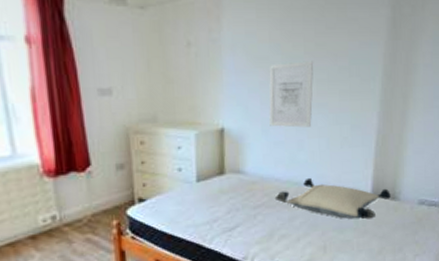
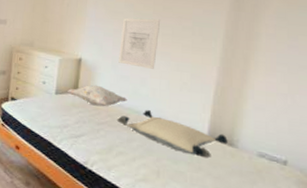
decorative pillow: none [212,159,285,187] -> present [67,85,127,107]

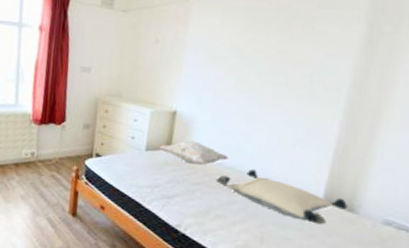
wall art: present [118,18,160,69] -> none [220,64,272,123]

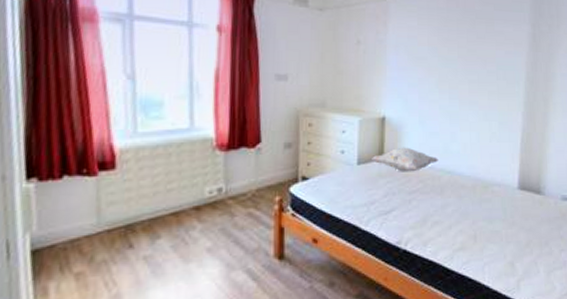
pillow: present [215,169,349,225] -> none [429,167,537,211]

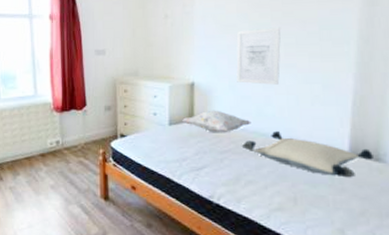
wall art: none [426,63,466,121] -> present [236,27,281,85]
pillow: none [429,167,537,211] -> present [241,130,375,178]

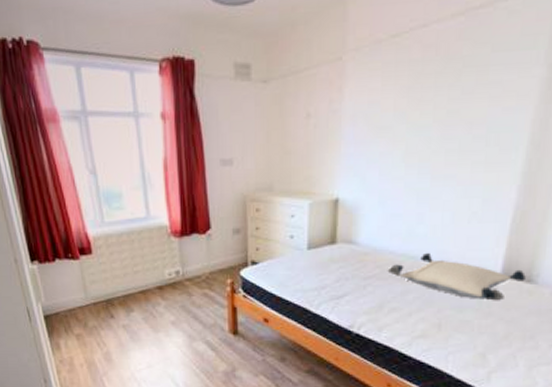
decorative pillow: present [182,110,251,133] -> none [323,230,400,257]
wall art: present [236,27,281,85] -> none [387,129,442,200]

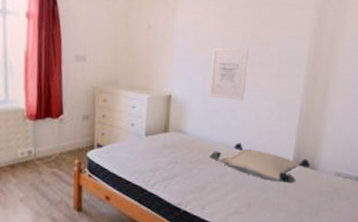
wall art: none [387,129,442,200] -> present [209,47,248,101]

